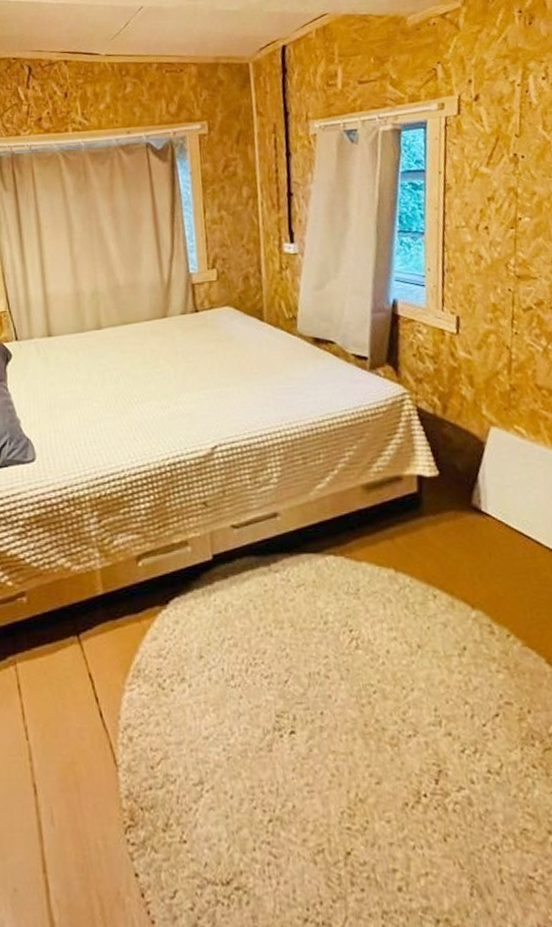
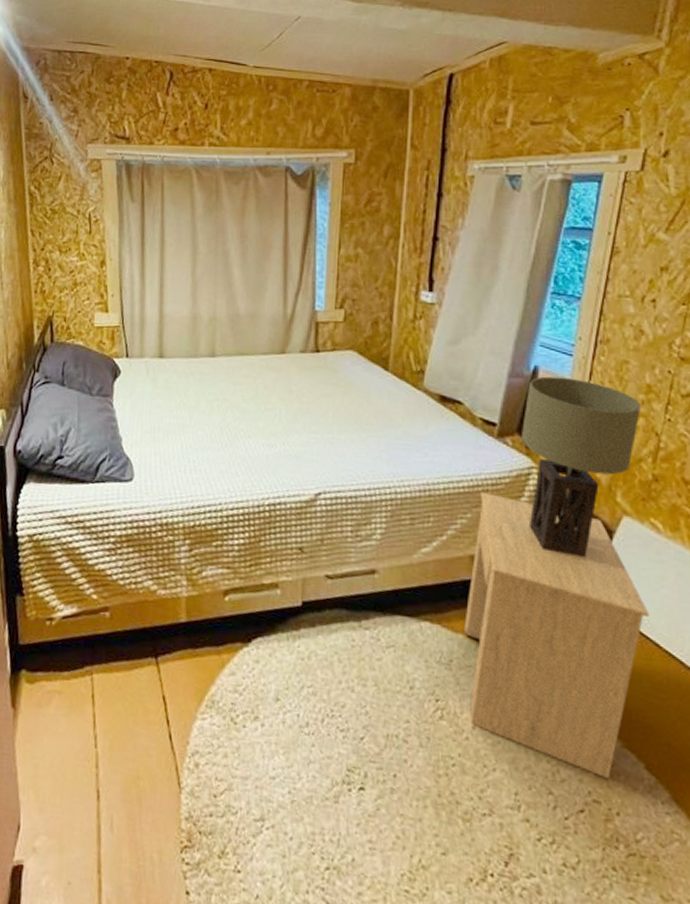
side table: none [362,422,528,680] -> present [464,491,650,780]
table lamp: none [390,306,491,472] -> present [520,376,641,558]

